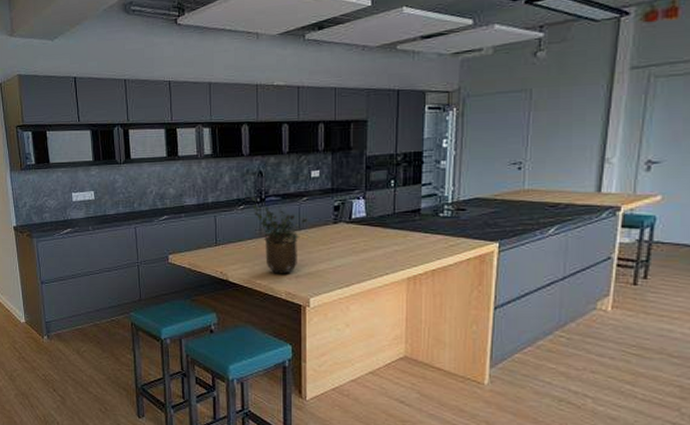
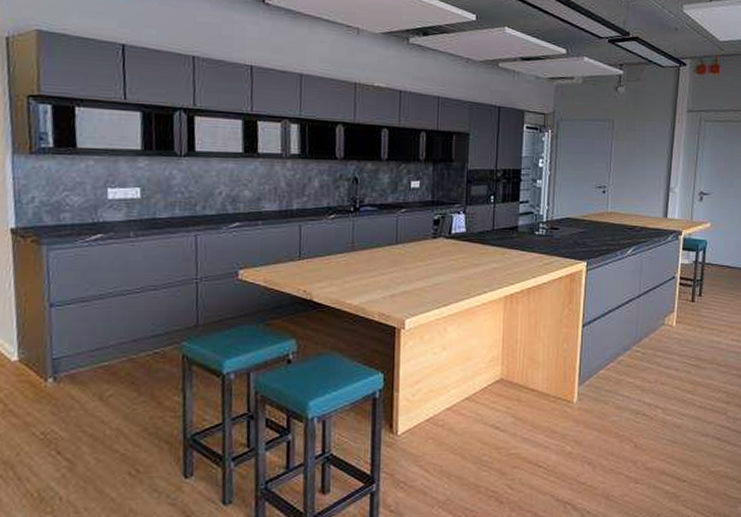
potted plant: present [251,197,308,273] -> none [344,206,406,292]

